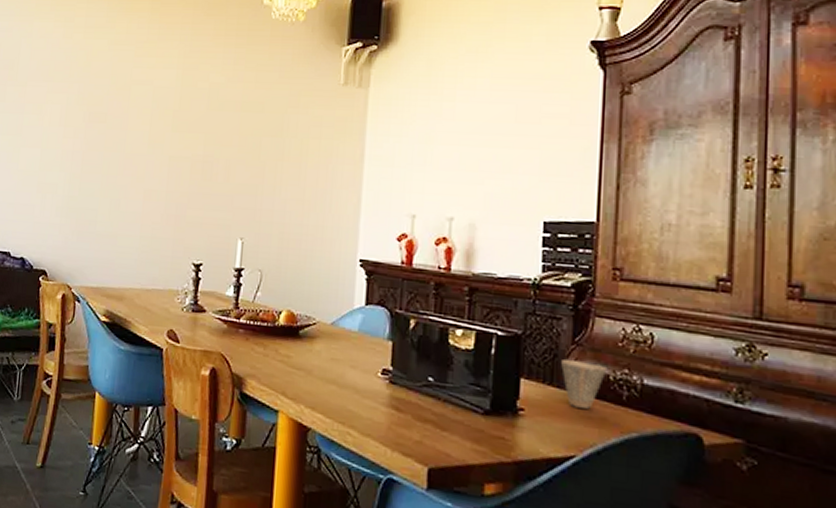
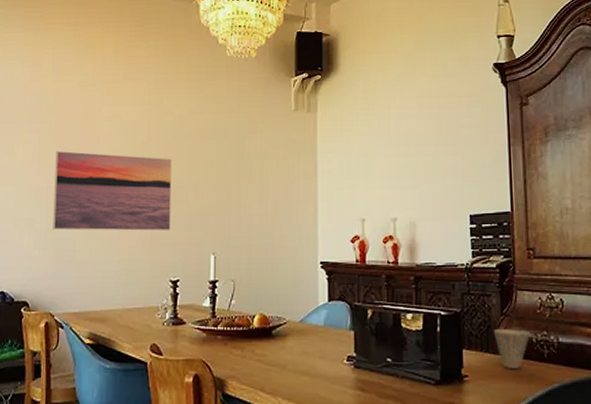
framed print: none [75,114,203,209] -> present [53,151,172,231]

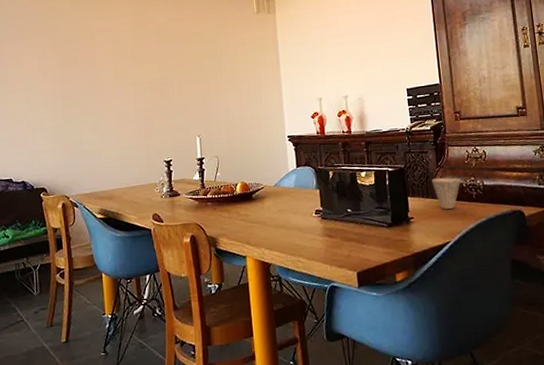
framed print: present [53,151,172,231] -> none [58,59,161,126]

